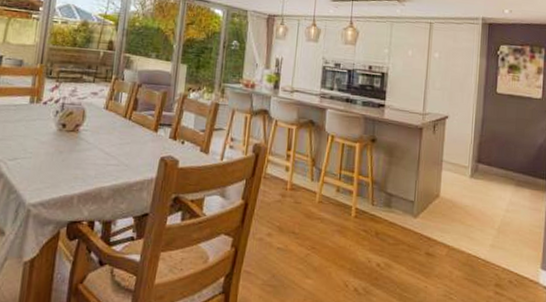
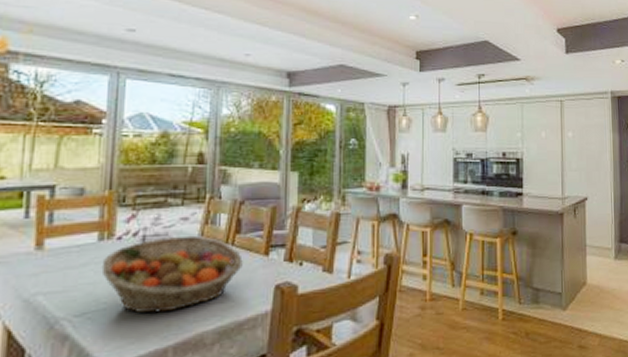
fruit basket: none [30,106,137,167] -> present [101,235,243,314]

